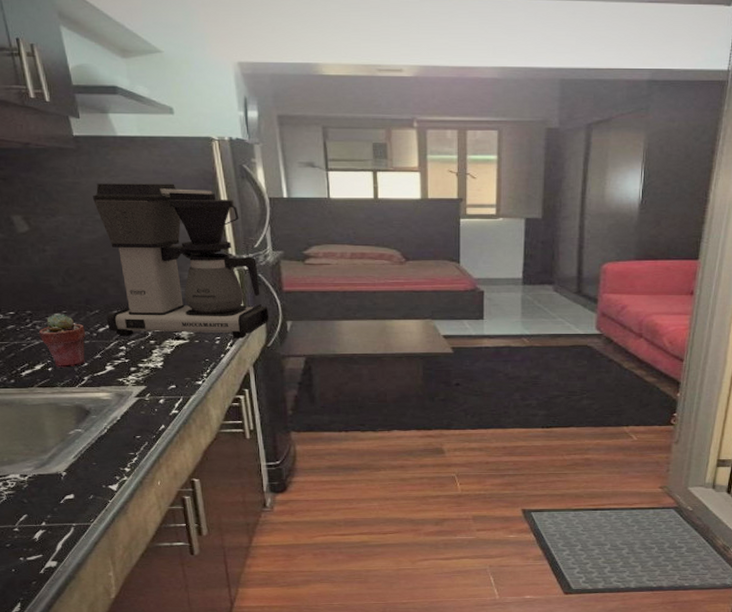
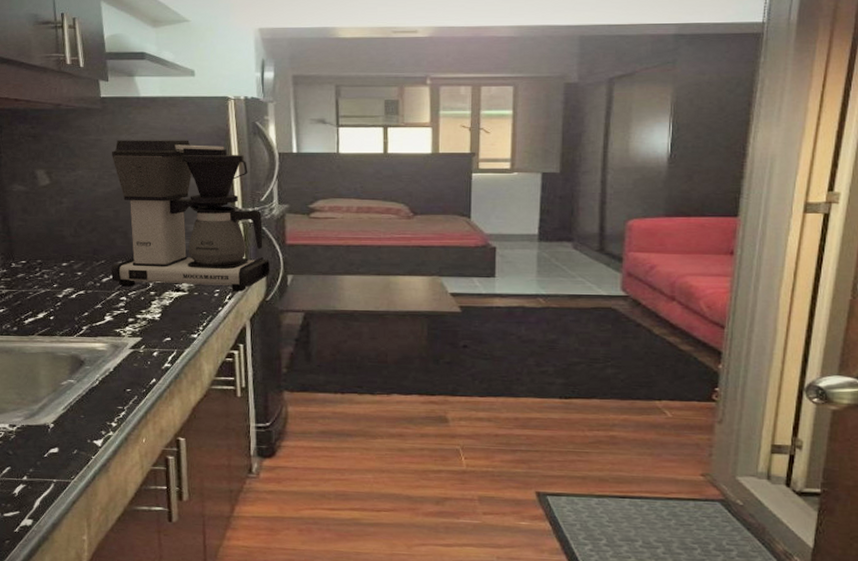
potted succulent: present [38,312,86,368] -> none [45,262,89,317]

